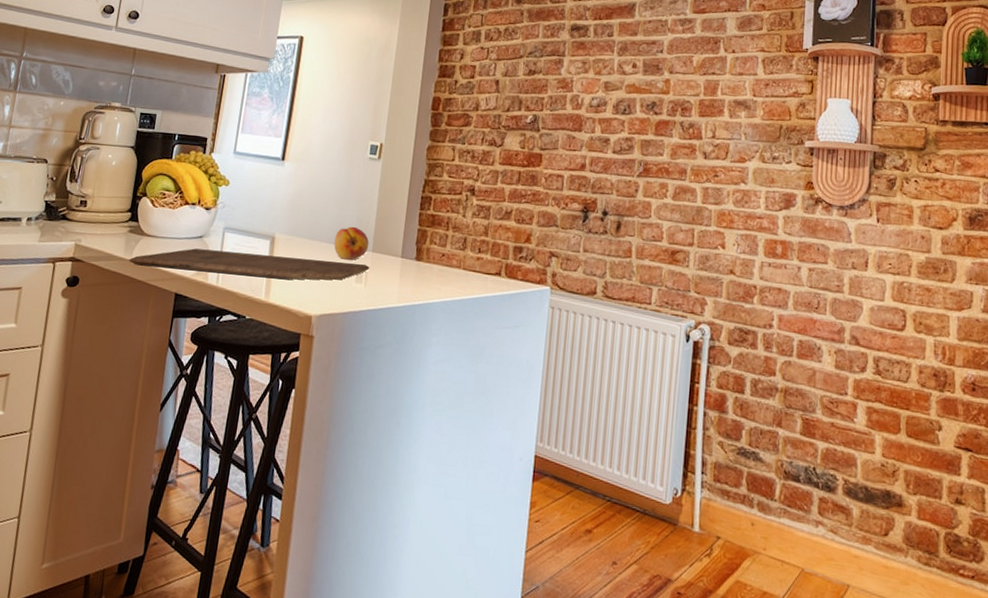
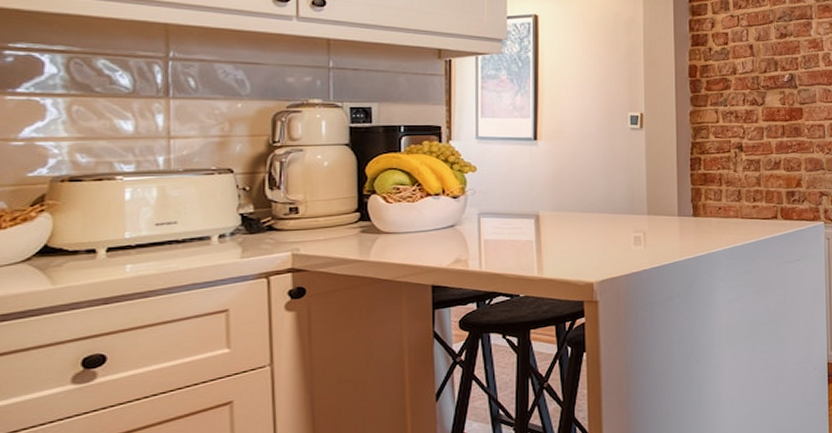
cutting board: present [128,248,370,280] -> none [366,227,648,265]
fruit: present [334,226,369,260] -> none [606,194,643,226]

